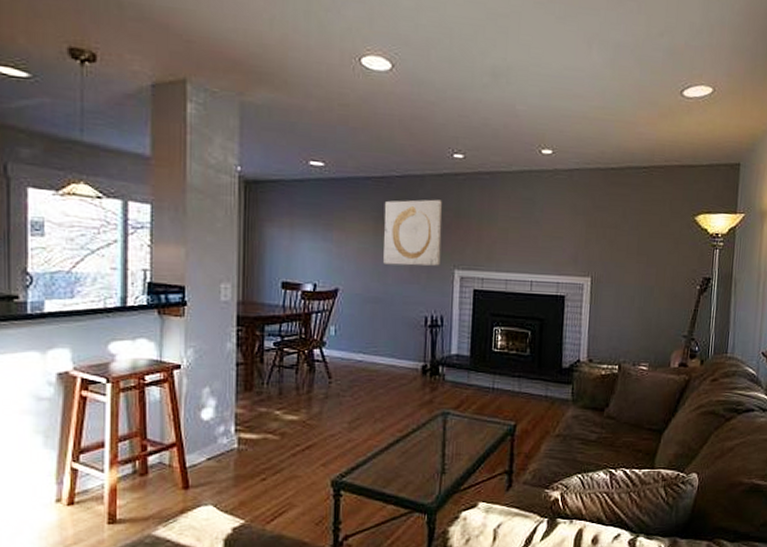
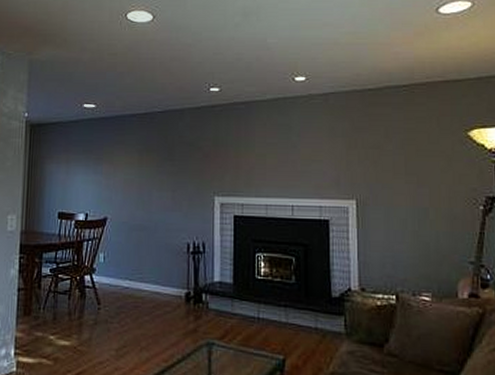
wall art: present [383,199,442,266] -> none [147,130,201,194]

